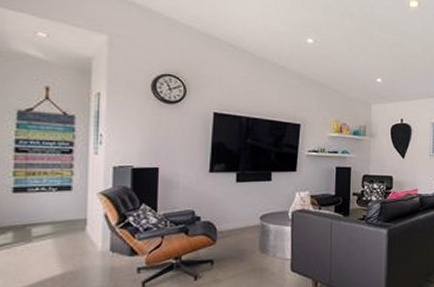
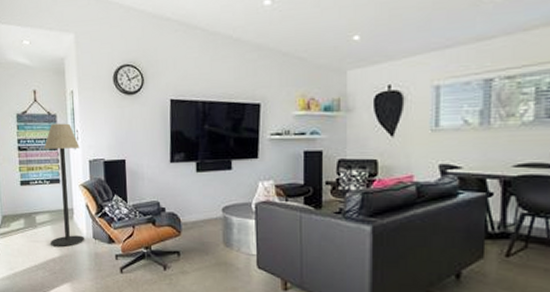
floor lamp: none [50,125,103,264] -> present [44,123,84,248]

